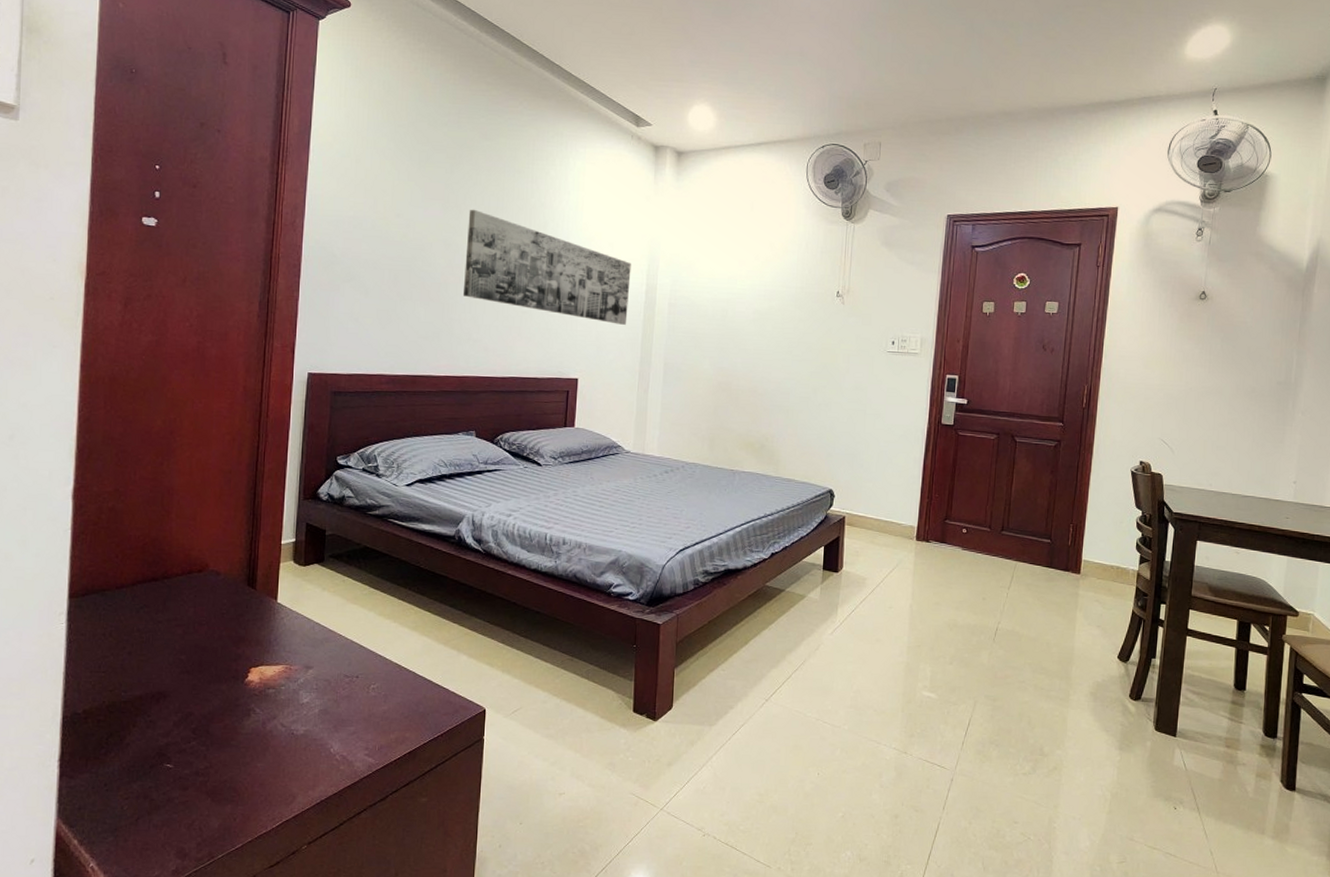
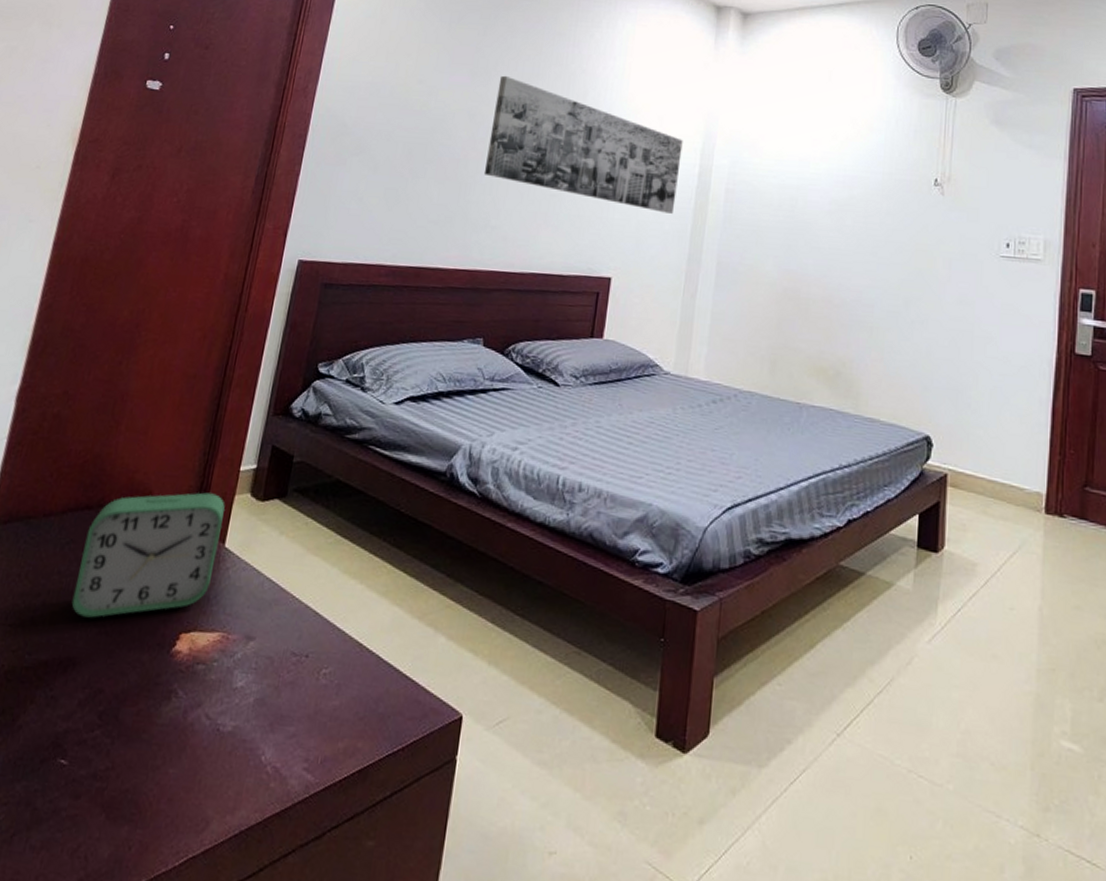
alarm clock: none [154,562,273,662] -> present [71,492,225,618]

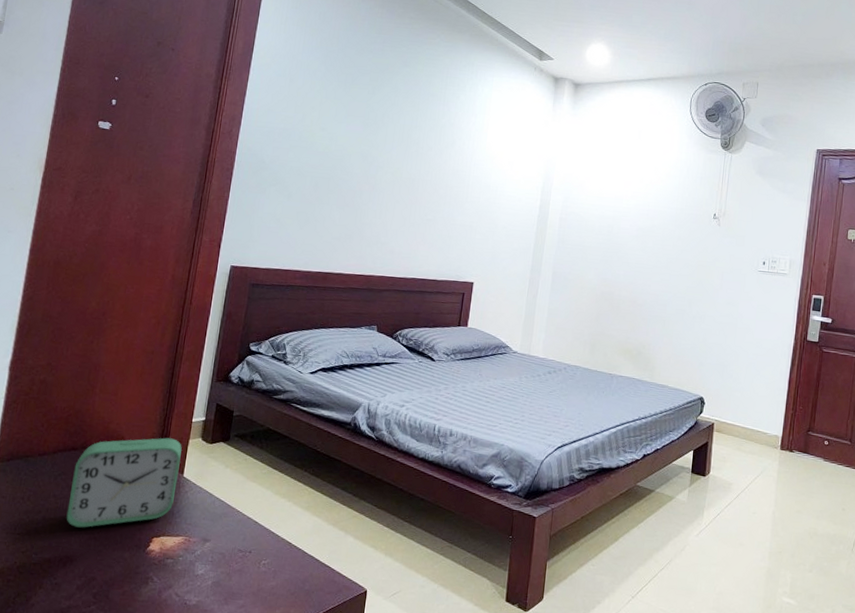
wall art: present [483,75,683,214] -> none [375,126,528,235]

